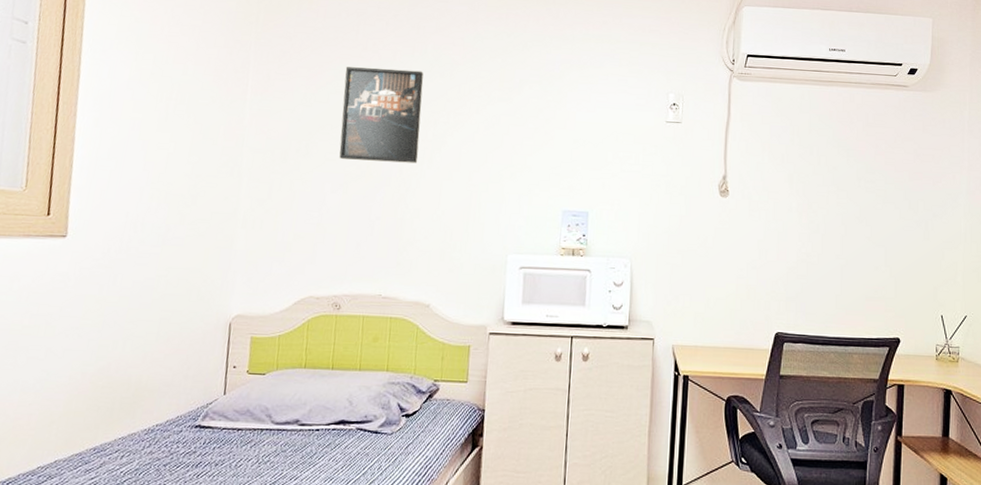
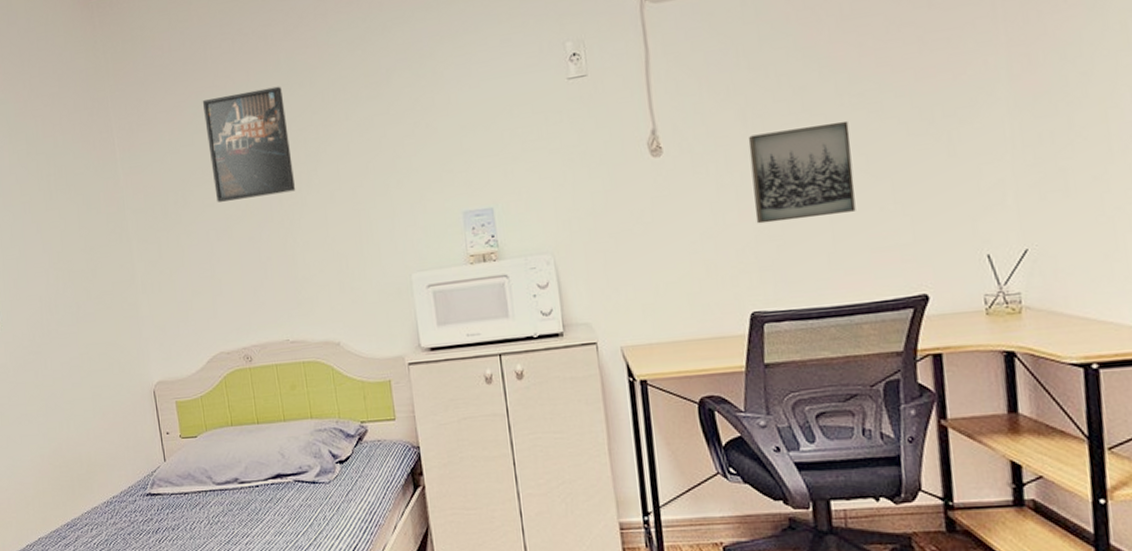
wall art: none [789,195,862,267] -> present [748,120,856,224]

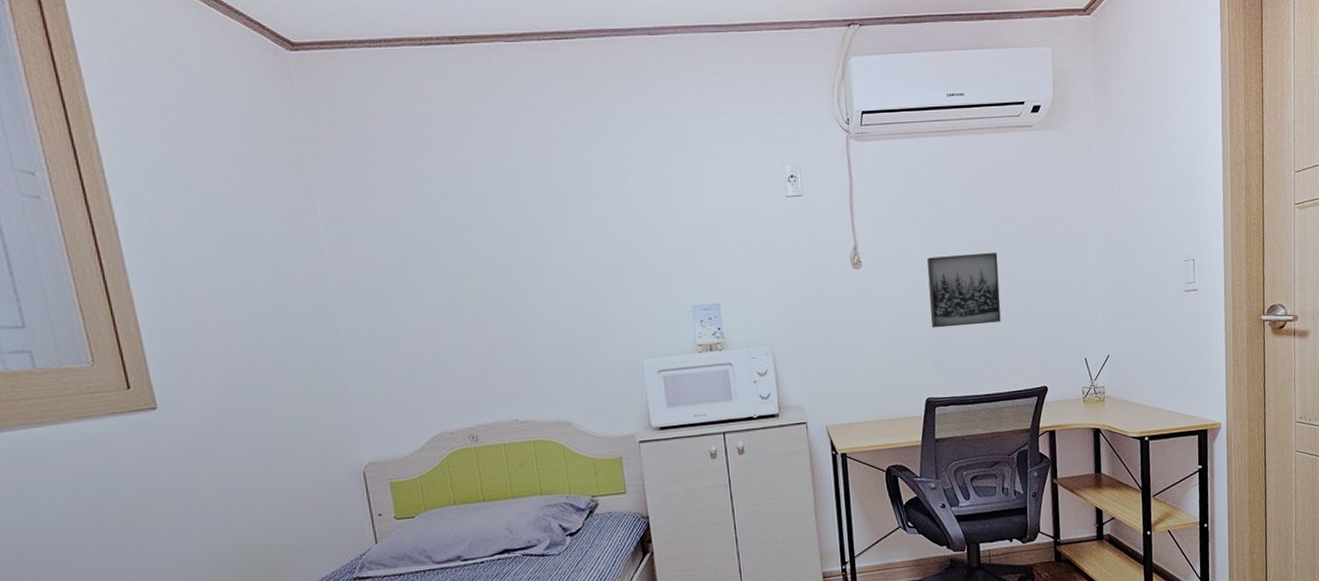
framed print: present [202,86,296,202] -> none [423,173,528,283]

